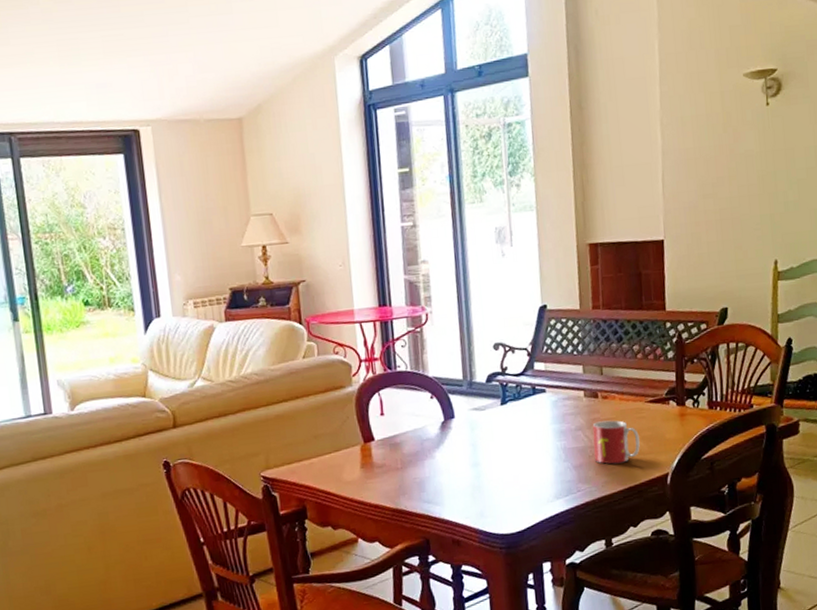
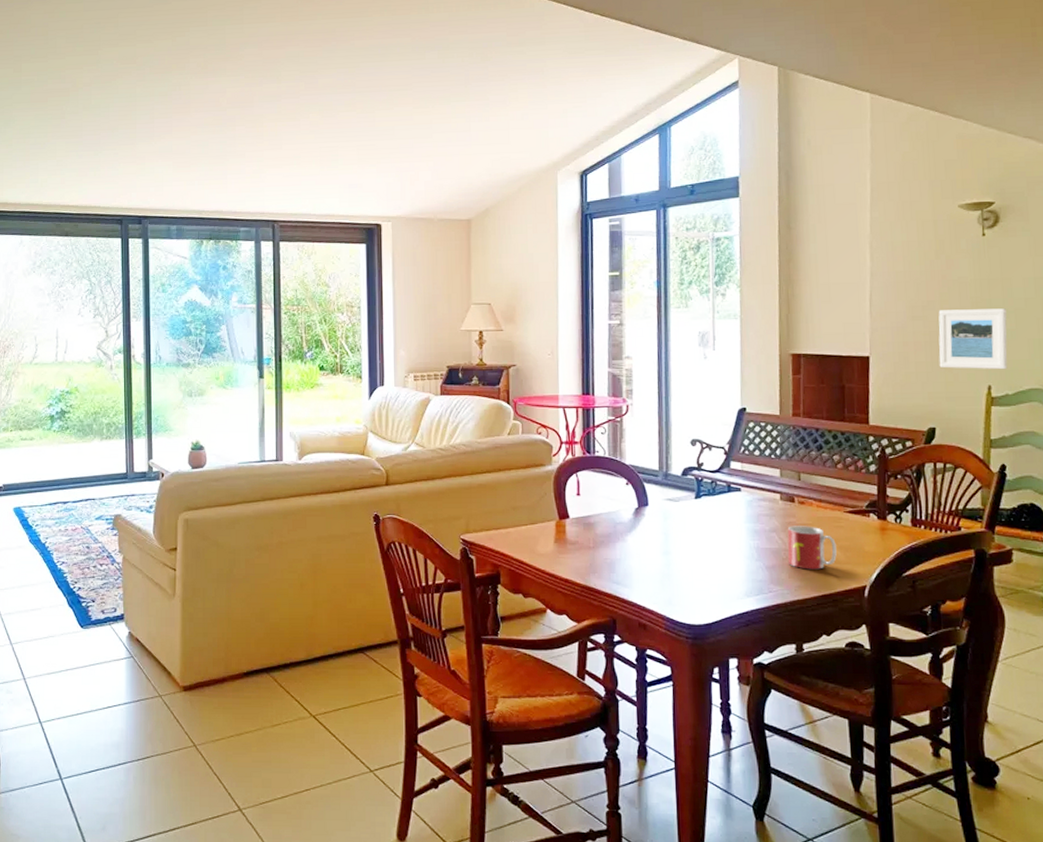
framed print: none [727,180,792,246] -> present [938,308,1008,370]

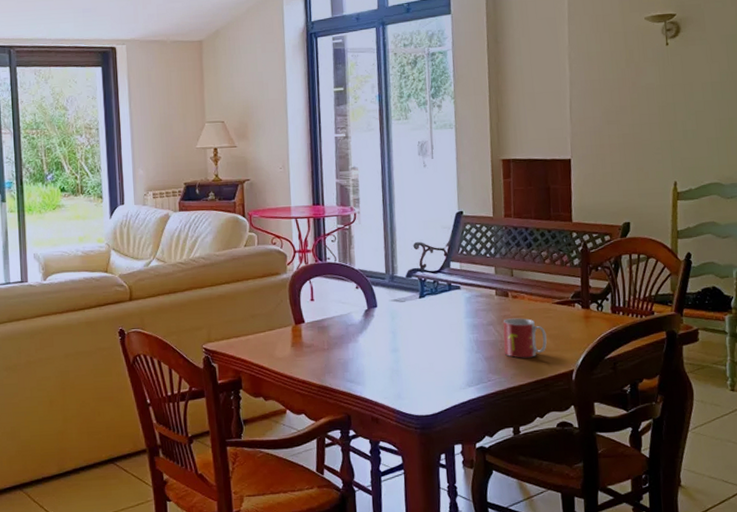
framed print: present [938,308,1008,370] -> none [630,111,690,168]

